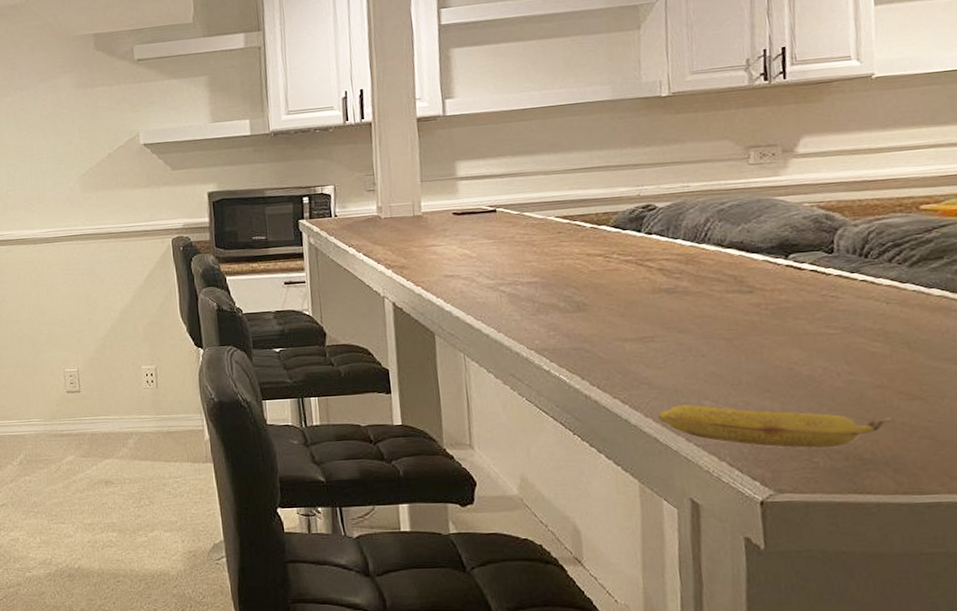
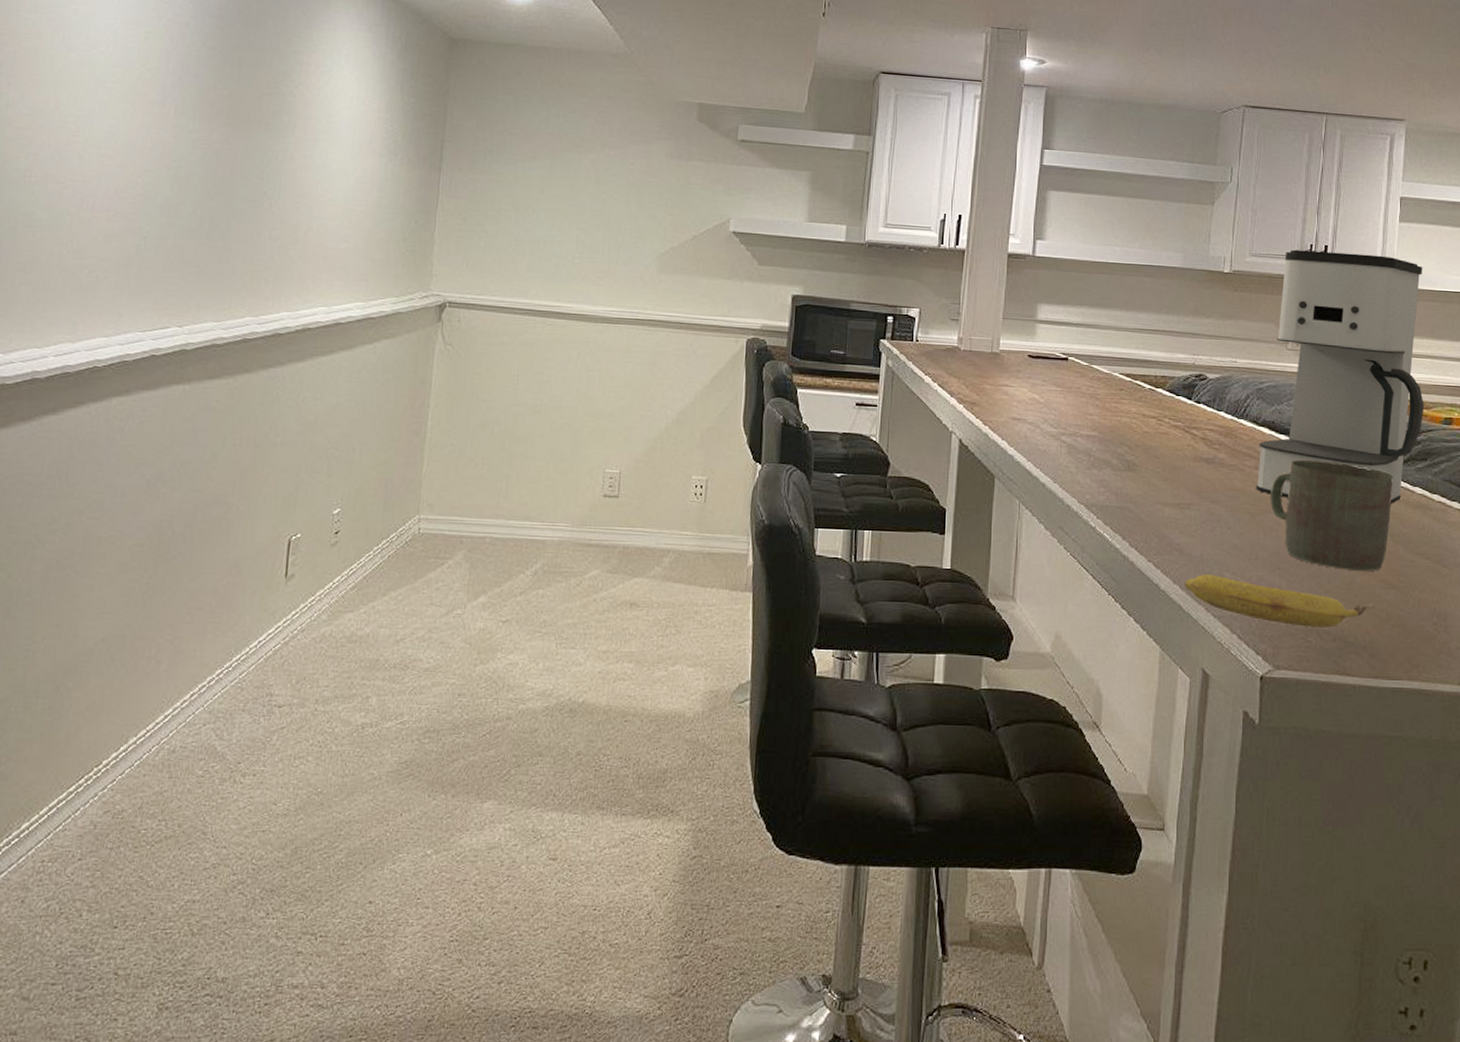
coffee maker: none [727,45,933,319] -> present [1256,249,1424,504]
mug: none [747,274,903,386] -> present [1270,459,1394,571]

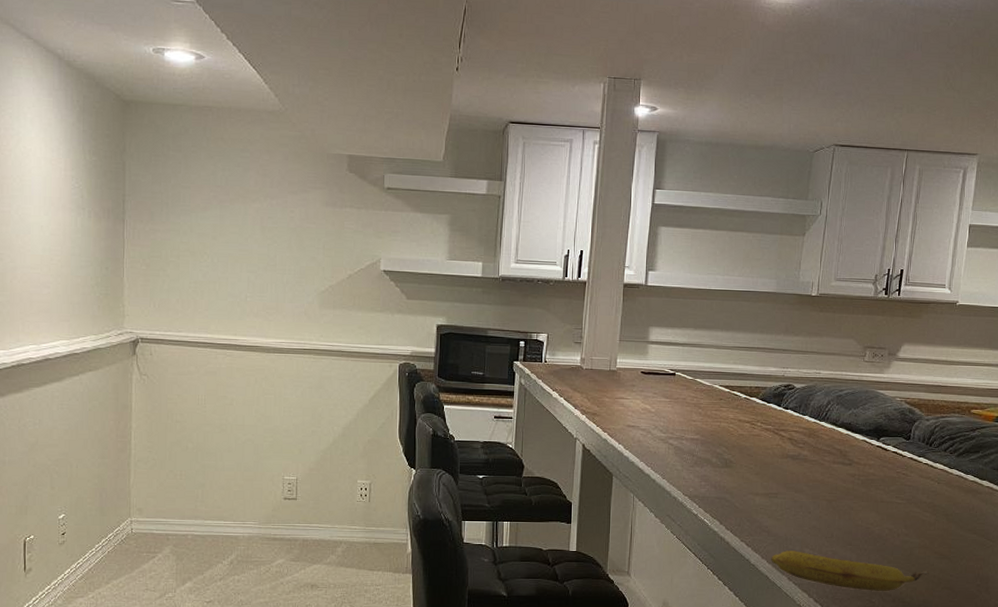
coffee maker: present [1256,249,1424,504] -> none [833,274,986,490]
mug: present [1270,459,1394,571] -> none [845,454,950,545]

